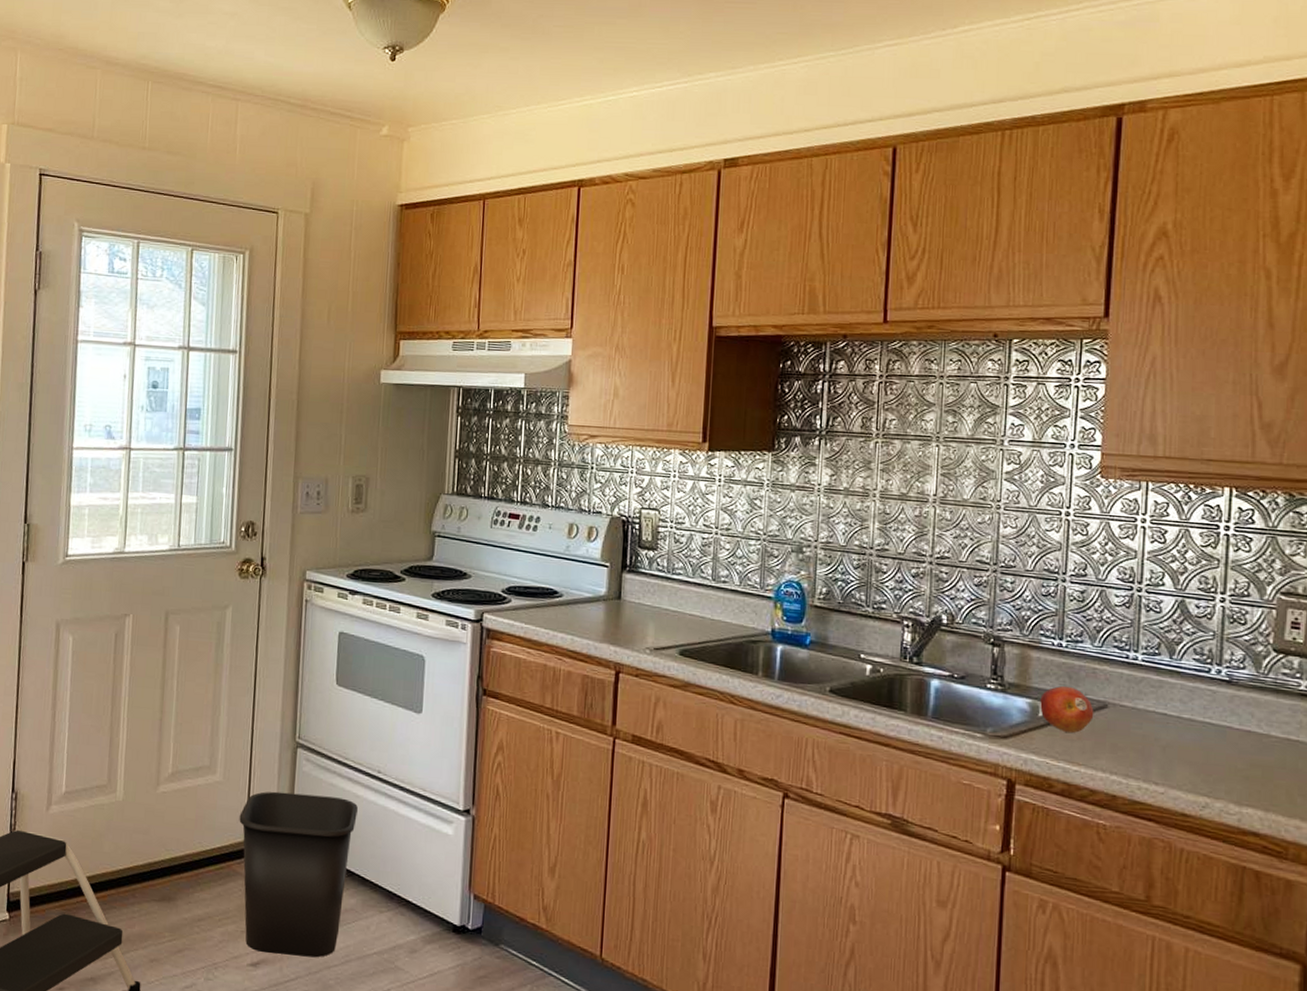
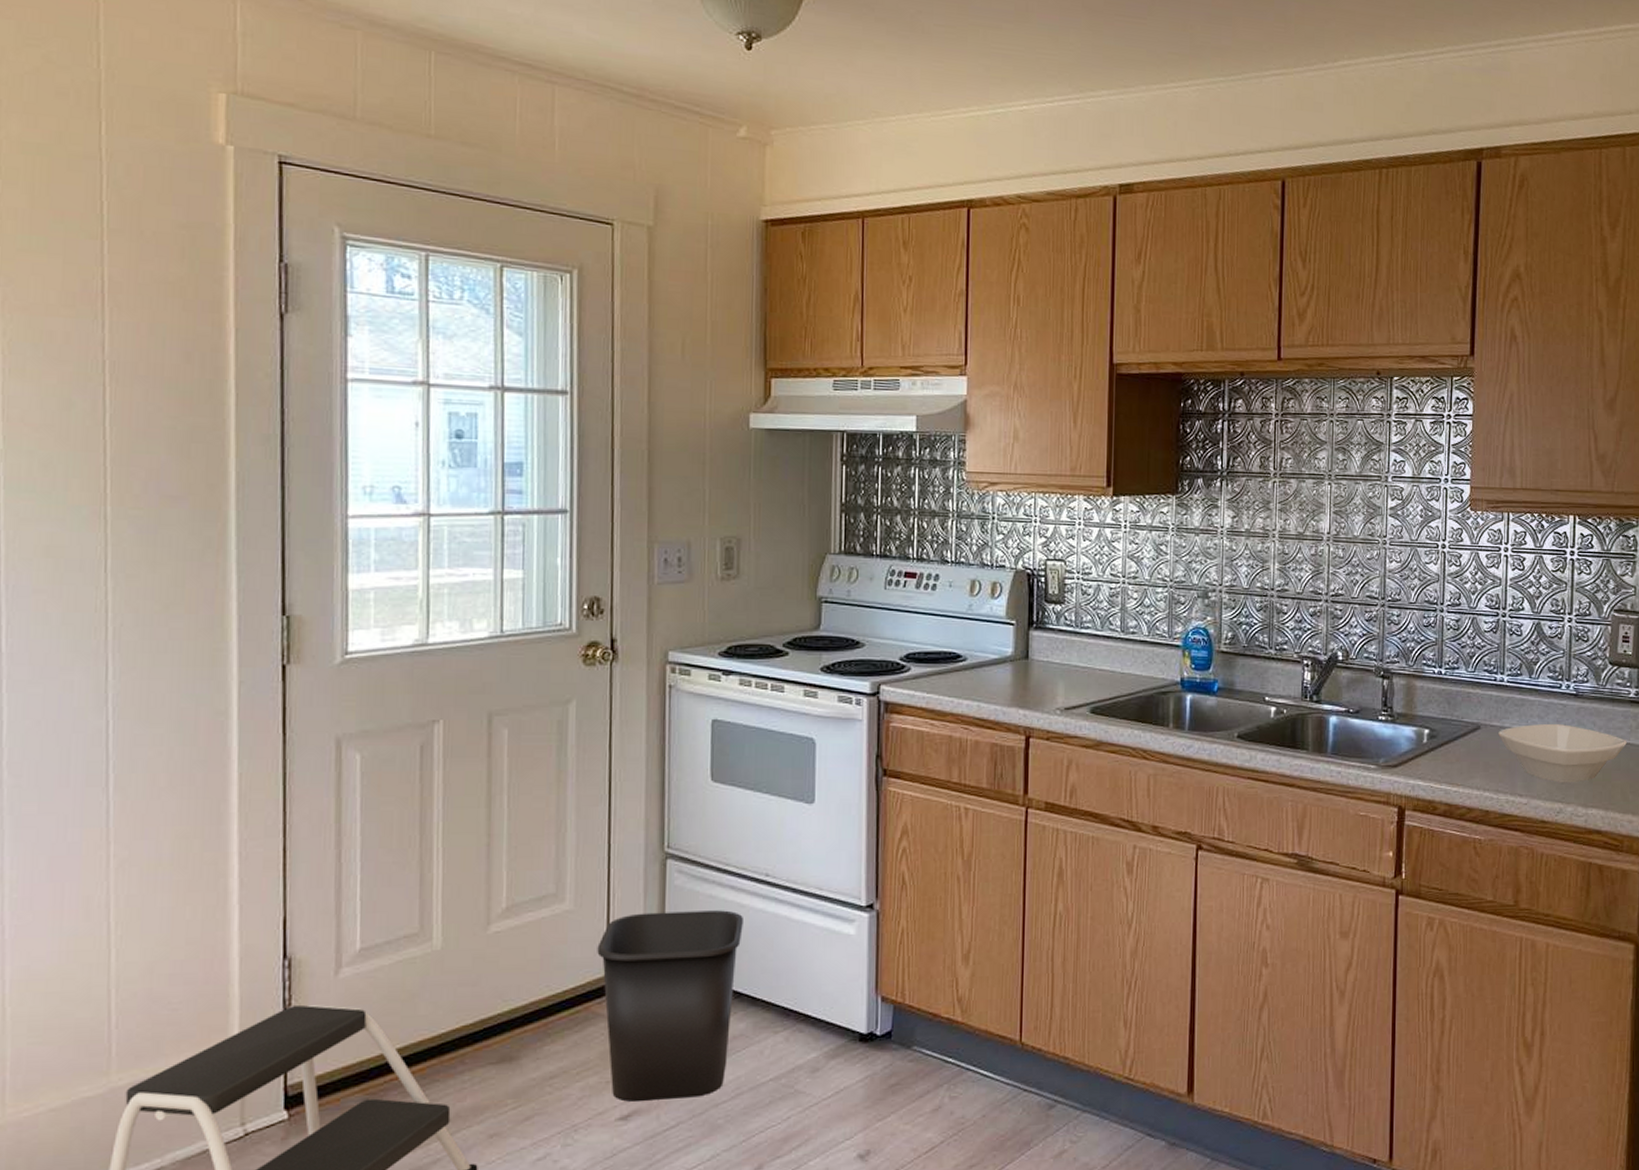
fruit: present [1040,686,1094,734] -> none [1424,711,1469,757]
bowl: none [1130,708,1295,778] -> present [1498,723,1627,783]

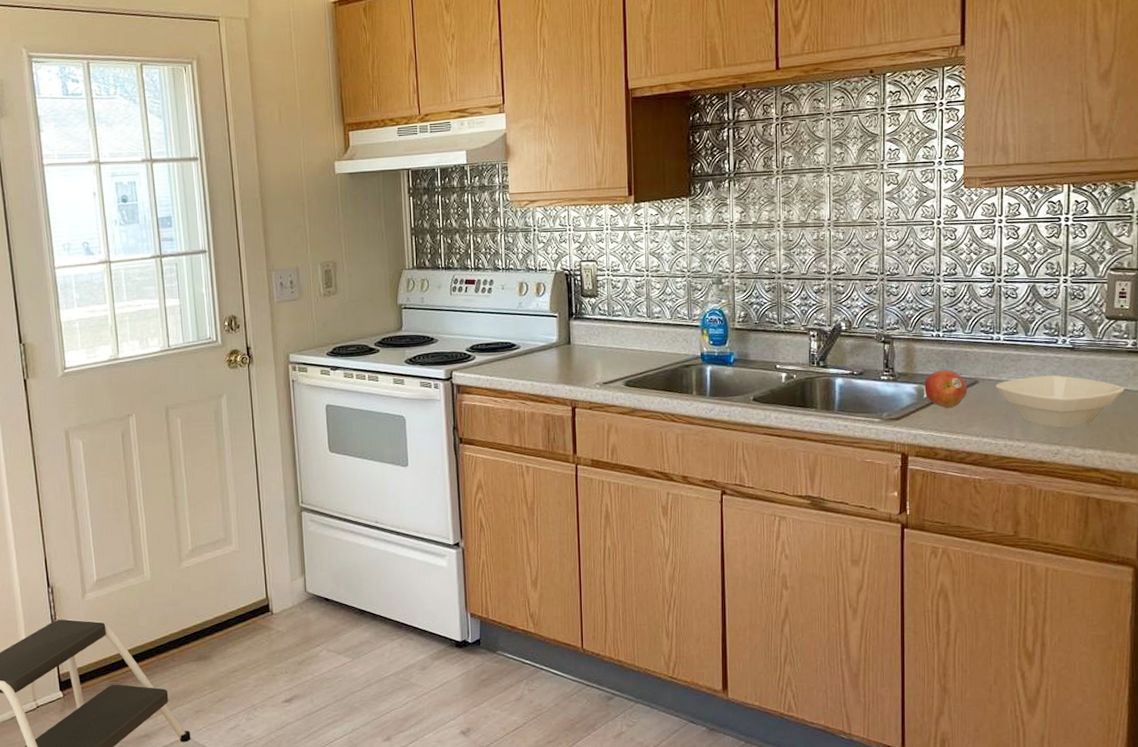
waste bin: present [597,910,743,1102] -> none [258,549,362,689]
fruit: none [1424,711,1469,757] -> present [924,369,968,409]

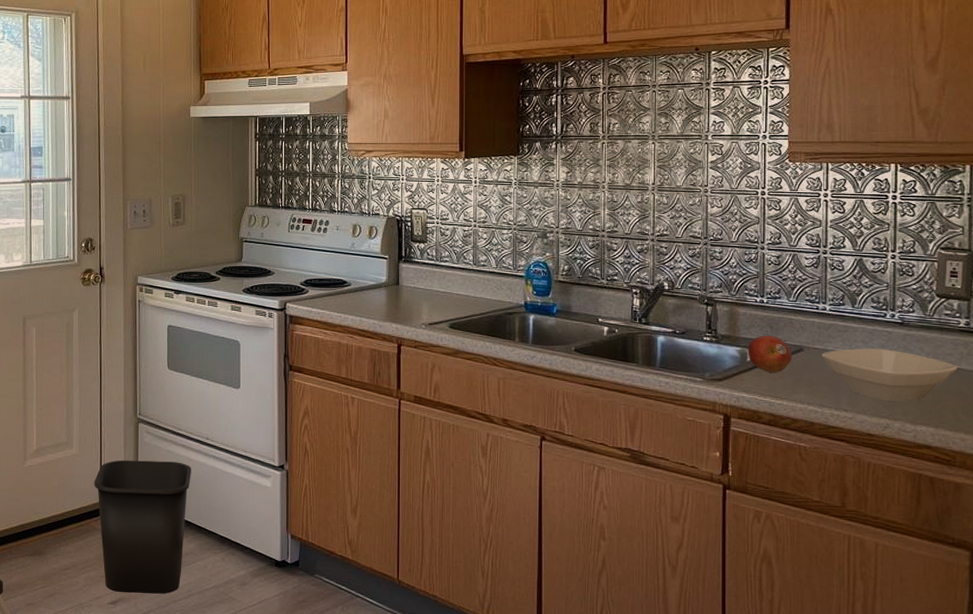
waste bin: none [258,549,362,689] -> present [94,460,191,594]

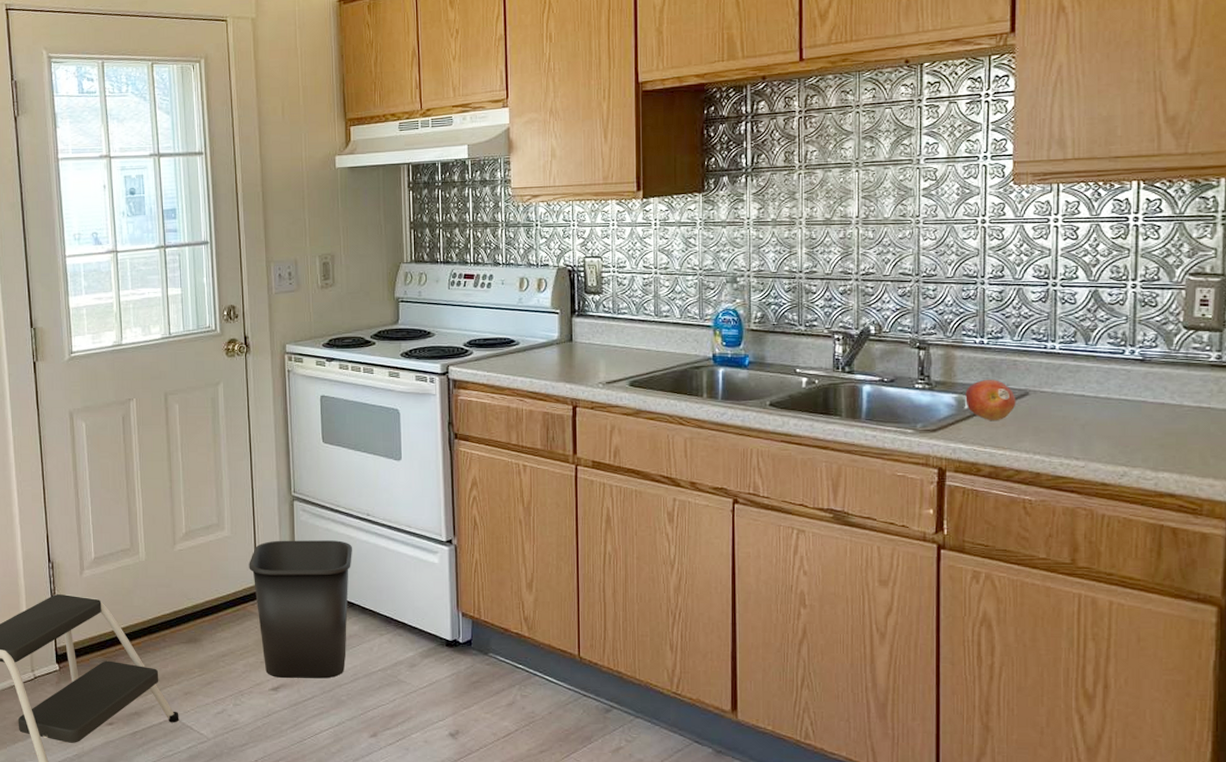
bowl: present [822,347,957,402] -> none [1050,388,1206,447]

